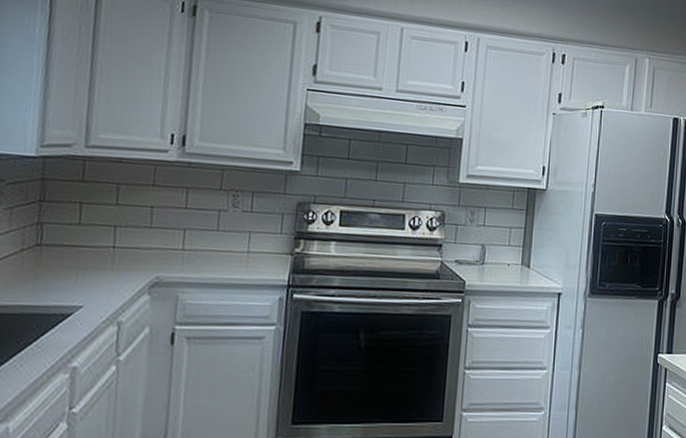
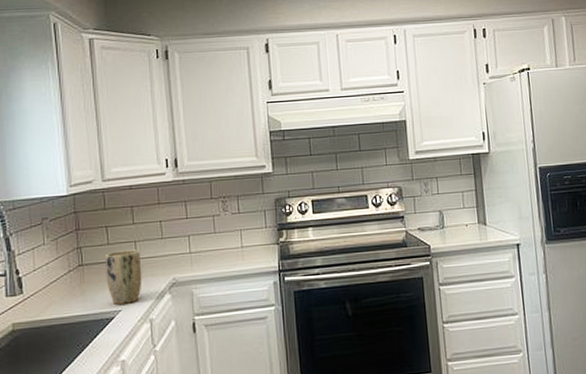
plant pot: none [69,234,120,300] -> present [104,249,142,305]

